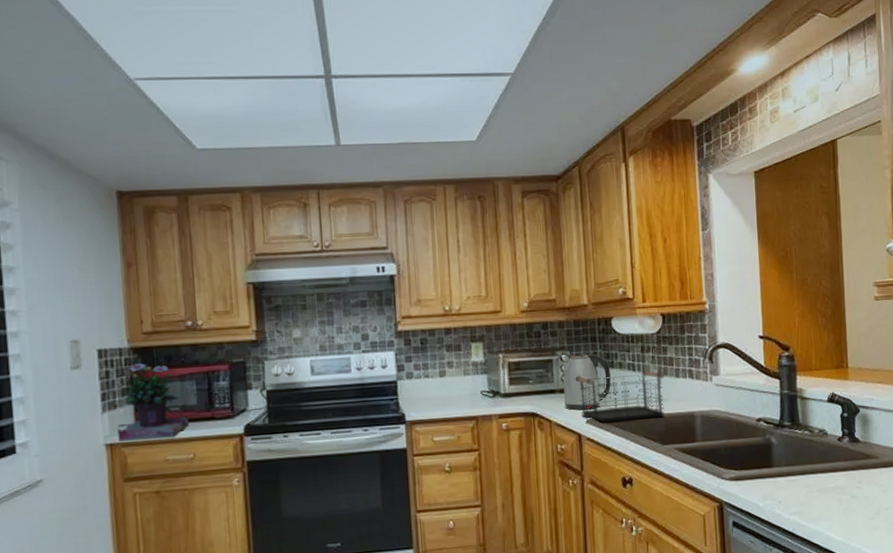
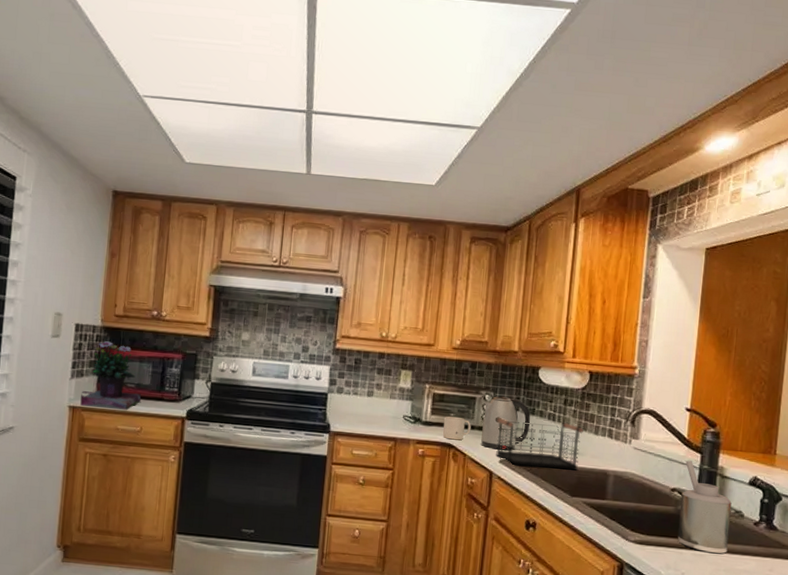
mug: none [523,382,553,408] -> present [443,416,471,441]
soap dispenser: none [766,388,818,477] -> present [677,460,732,555]

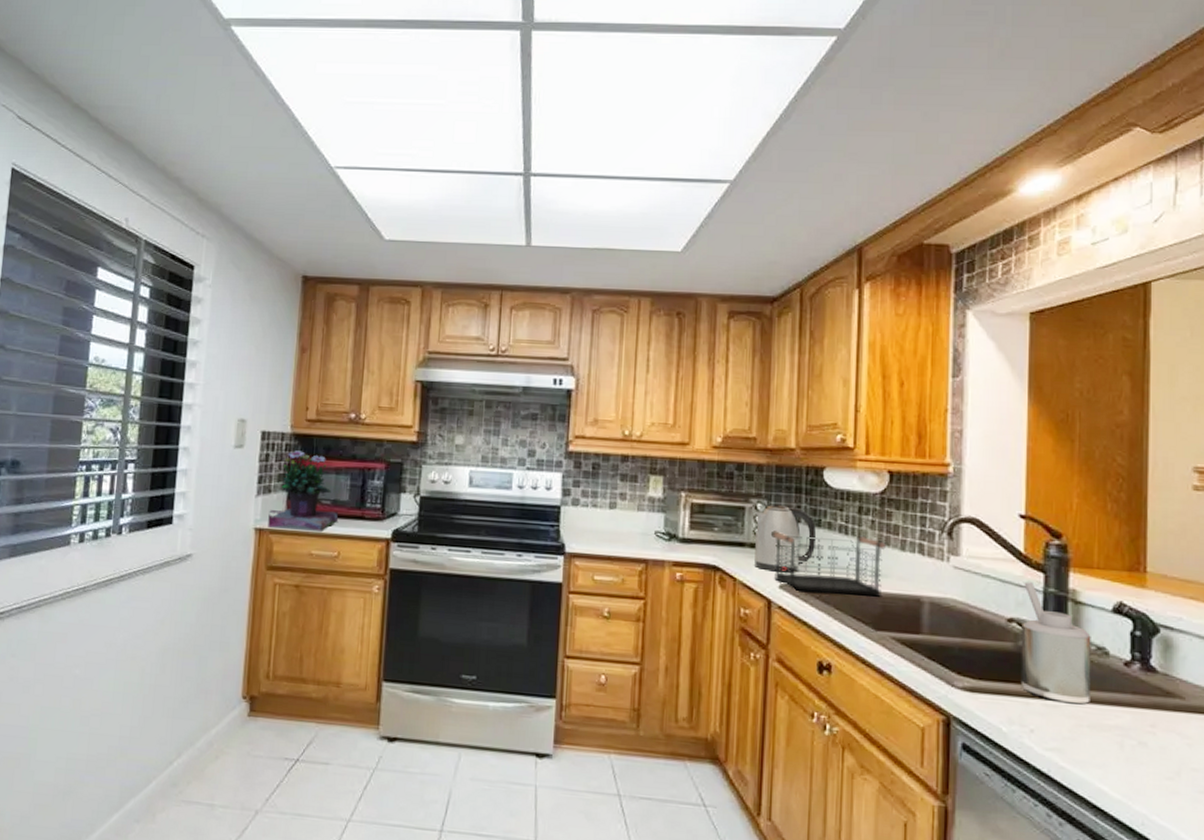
mug: present [443,416,471,441] -> none [705,530,741,561]

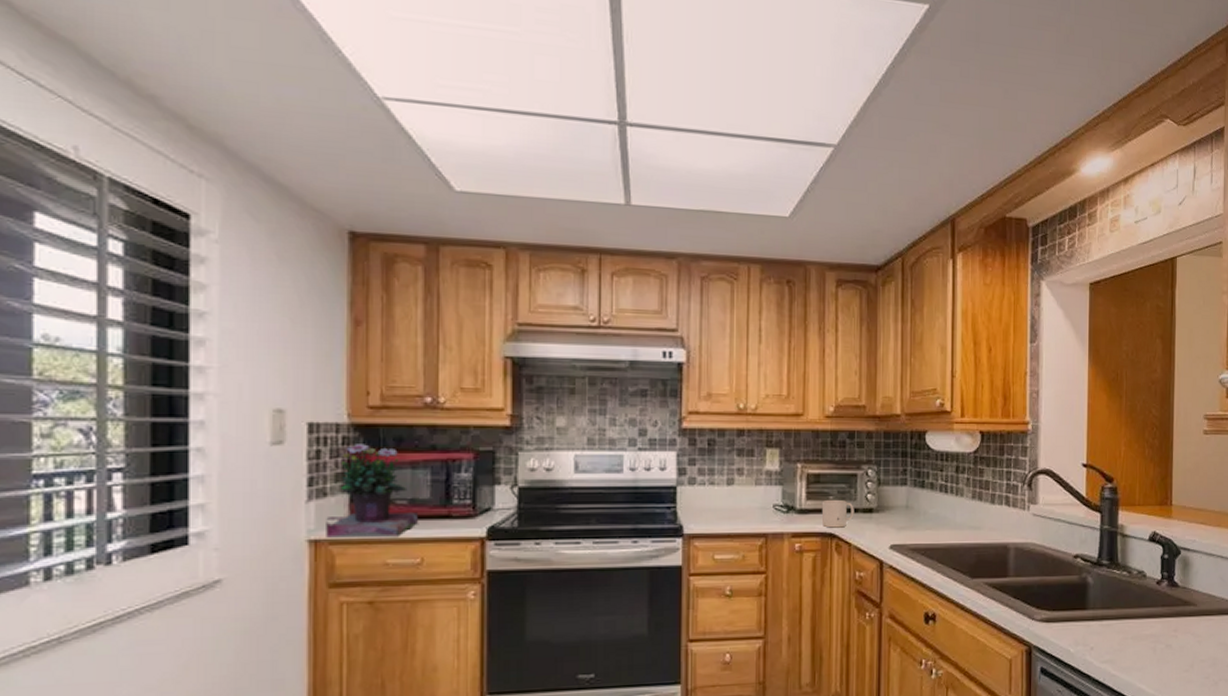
mug: none [705,530,741,561] -> present [821,499,854,528]
kettle: present [754,504,816,573] -> none [867,469,920,534]
dish rack: present [770,530,887,598] -> none [880,492,980,551]
soap dispenser: present [1020,582,1091,705] -> none [1083,522,1134,622]

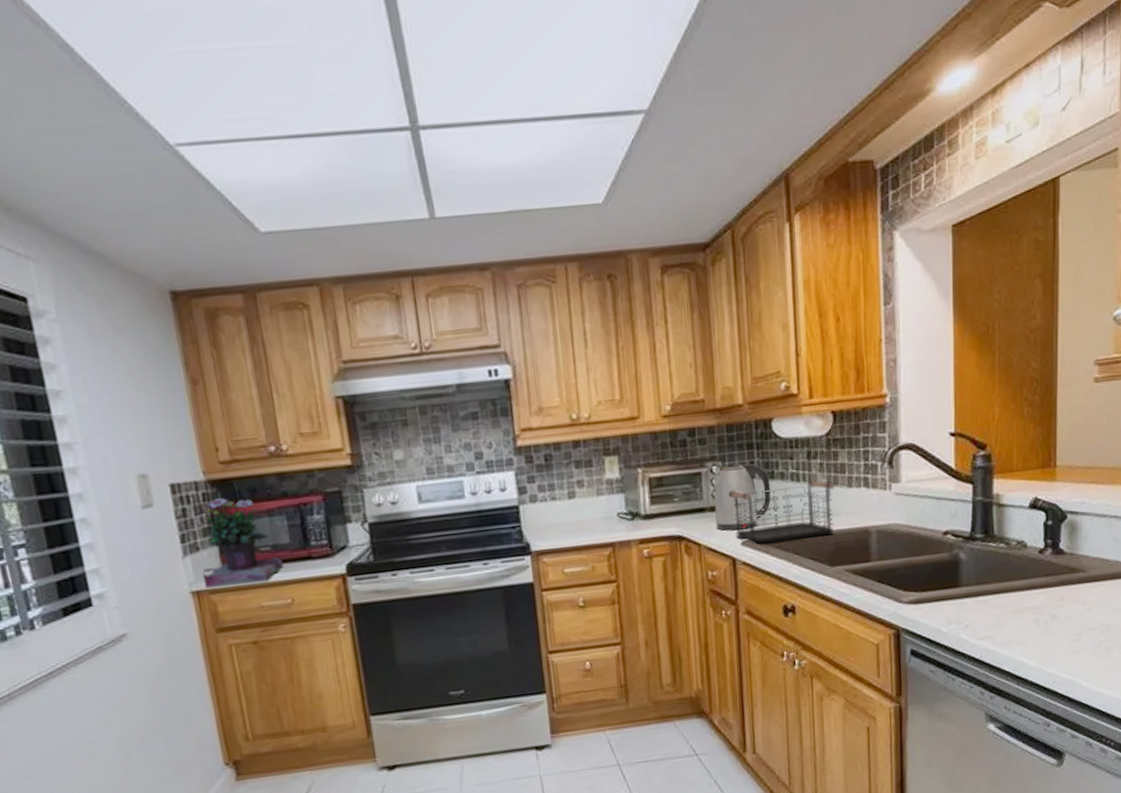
mug: present [821,499,854,528] -> none [666,500,702,531]
kettle: none [867,469,920,534] -> present [713,463,771,531]
dish rack: none [880,492,980,551] -> present [728,479,836,545]

